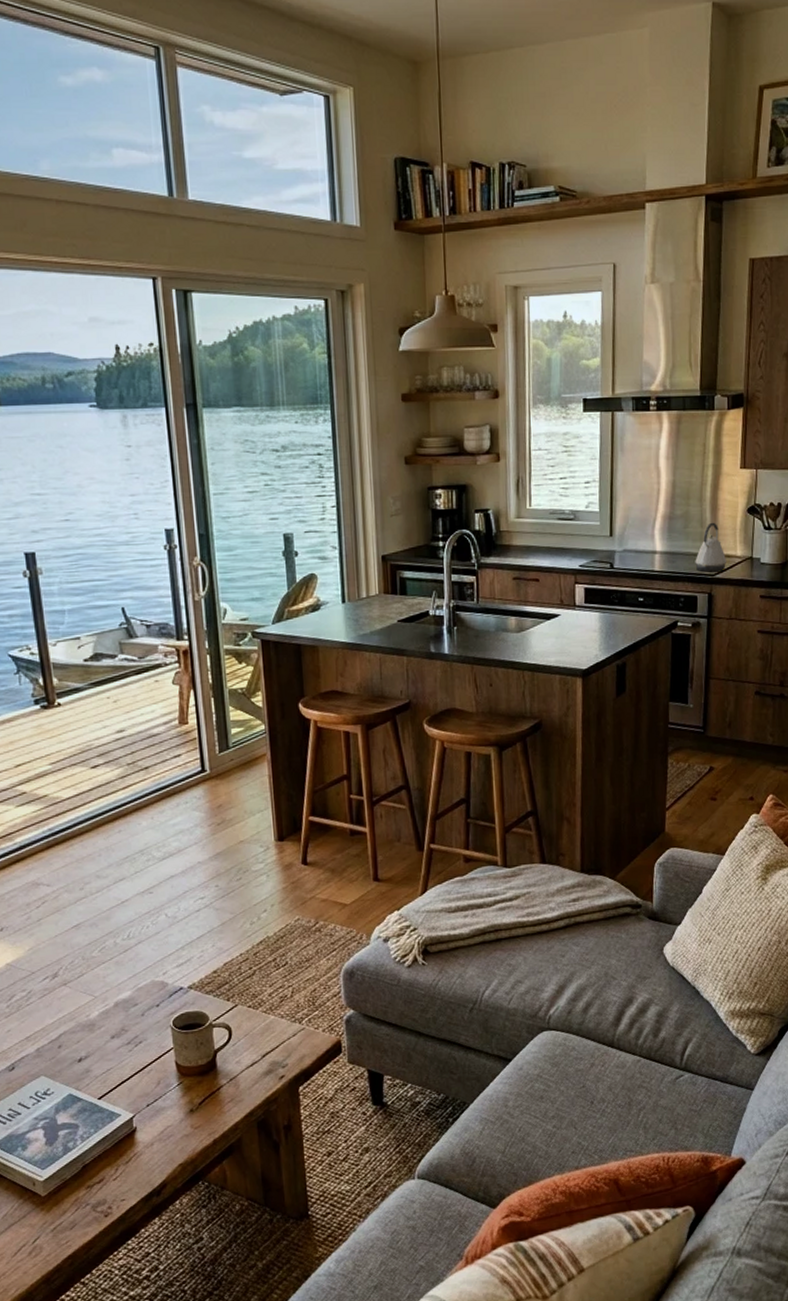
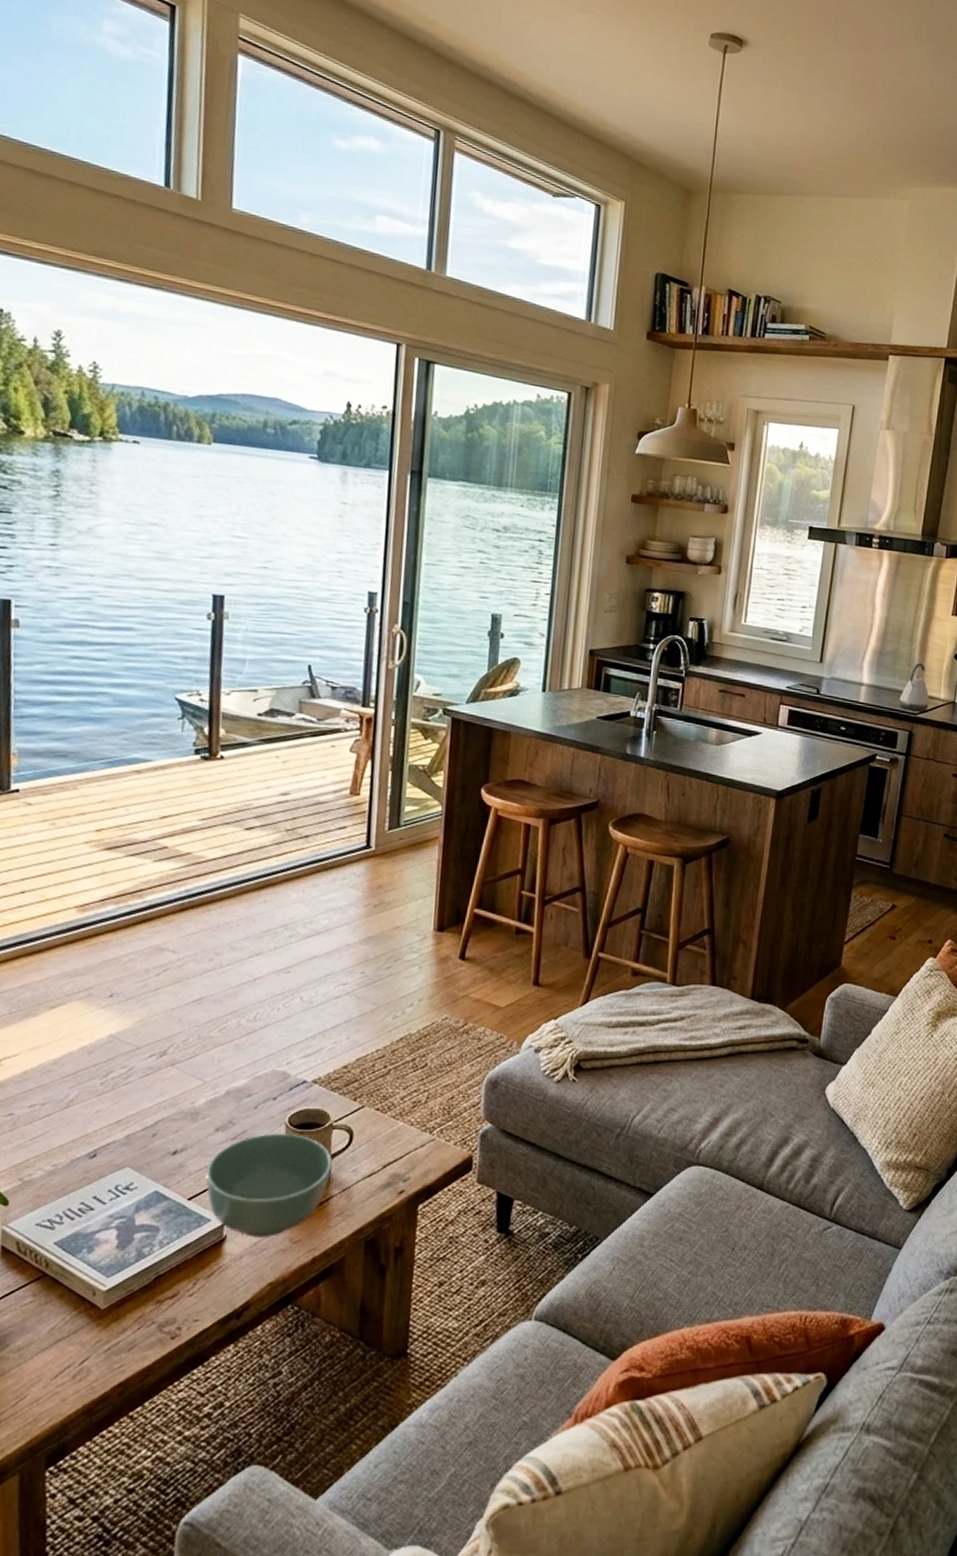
bowl: none [109,1034,218,1127] -> present [205,1133,333,1237]

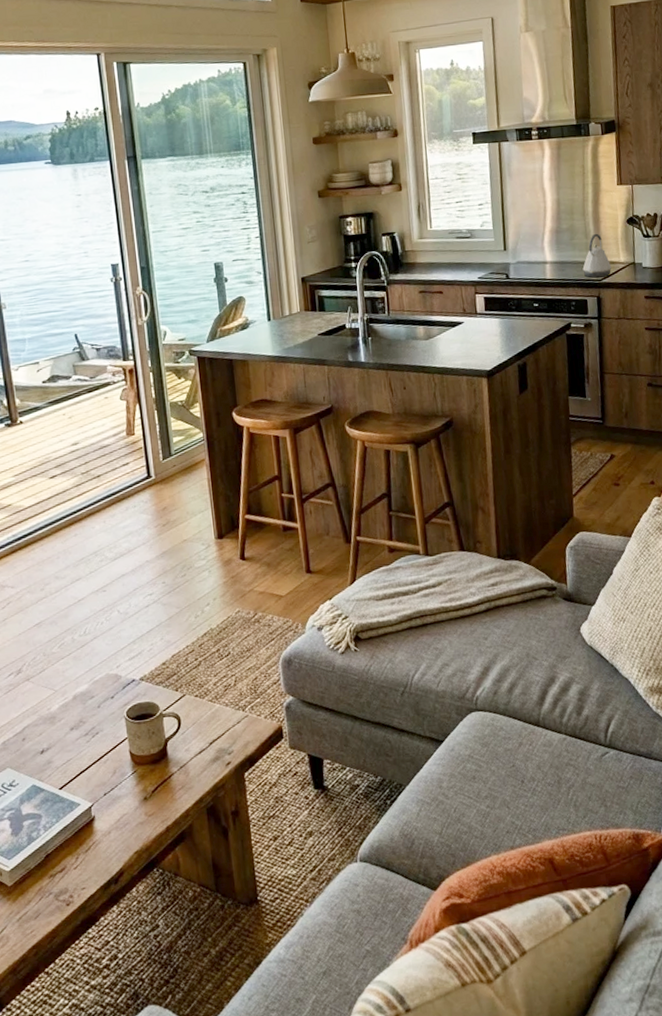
bowl: present [205,1133,333,1237] -> none [69,725,169,815]

